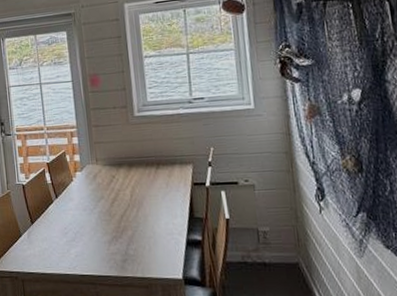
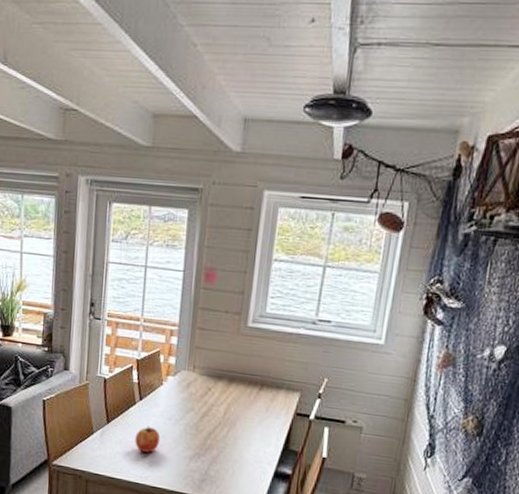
fruit: none [58,220,80,244] -> present [135,426,161,453]

